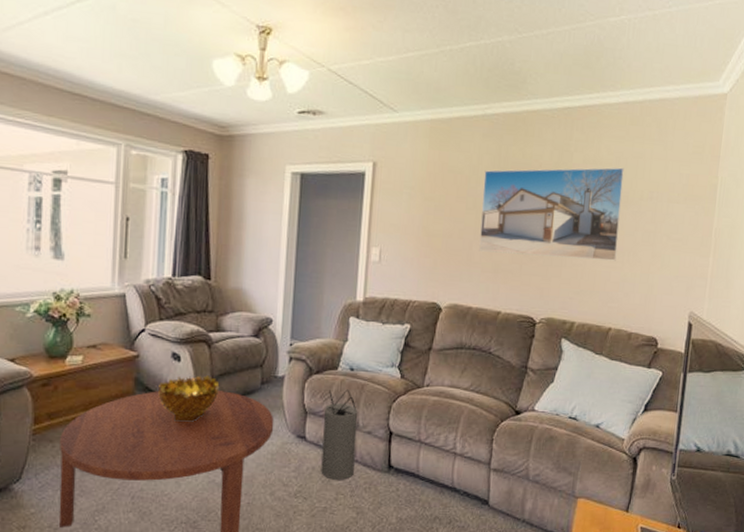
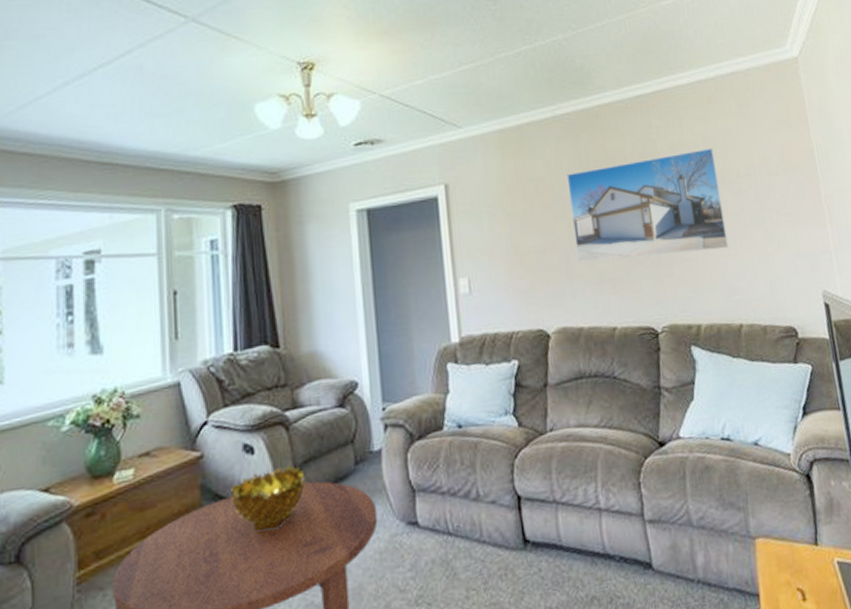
speaker: present [321,389,358,480] -> none [435,452,483,573]

